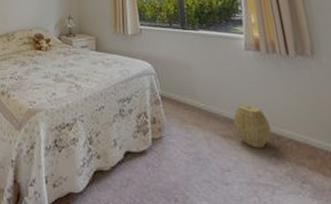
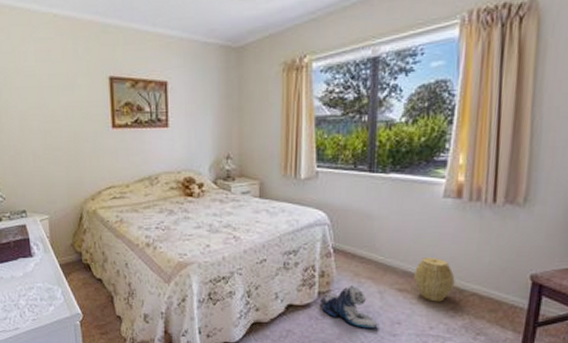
plush toy: none [154,131,211,177] -> present [320,285,380,329]

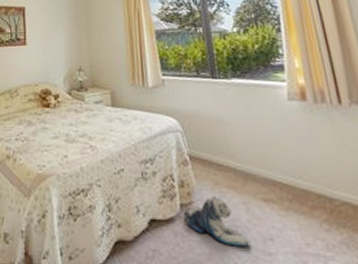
woven basket: present [414,258,455,302] -> none [276,163,322,213]

